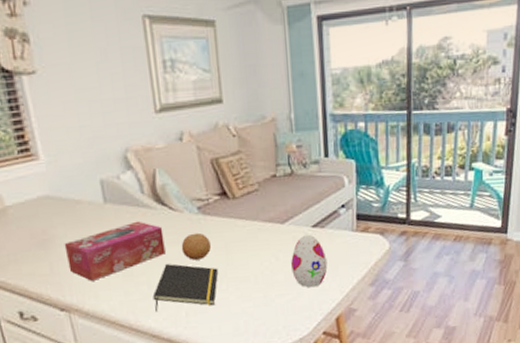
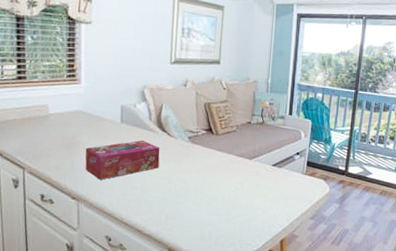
notepad: present [152,264,219,312] -> none [143,176,196,214]
fruit: present [181,232,212,260] -> none [171,156,194,177]
decorative egg: present [290,234,328,288] -> none [251,171,280,213]

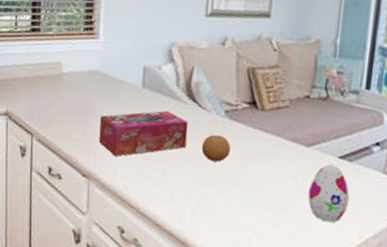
fruit: none [171,156,194,177] -> present [201,134,231,162]
decorative egg: none [251,171,280,213] -> present [307,164,350,223]

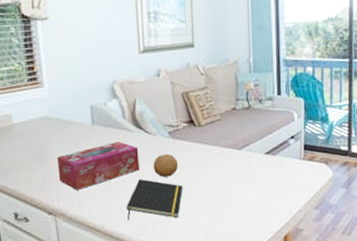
notepad: none [164,158,233,212] -> present [126,179,183,221]
decorative egg: present [307,164,350,223] -> none [245,160,278,208]

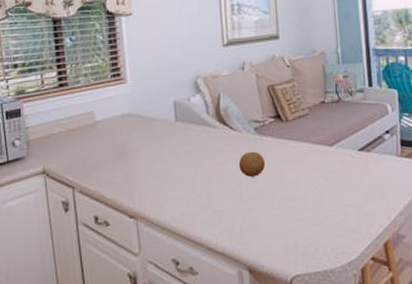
tissue box: present [57,141,139,190] -> none [139,138,225,191]
notepad: present [126,179,183,221] -> none [211,179,271,225]

